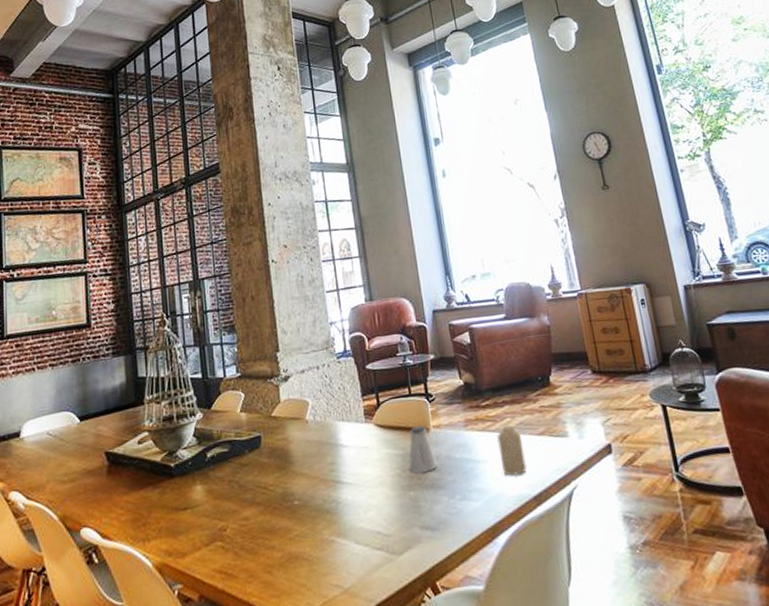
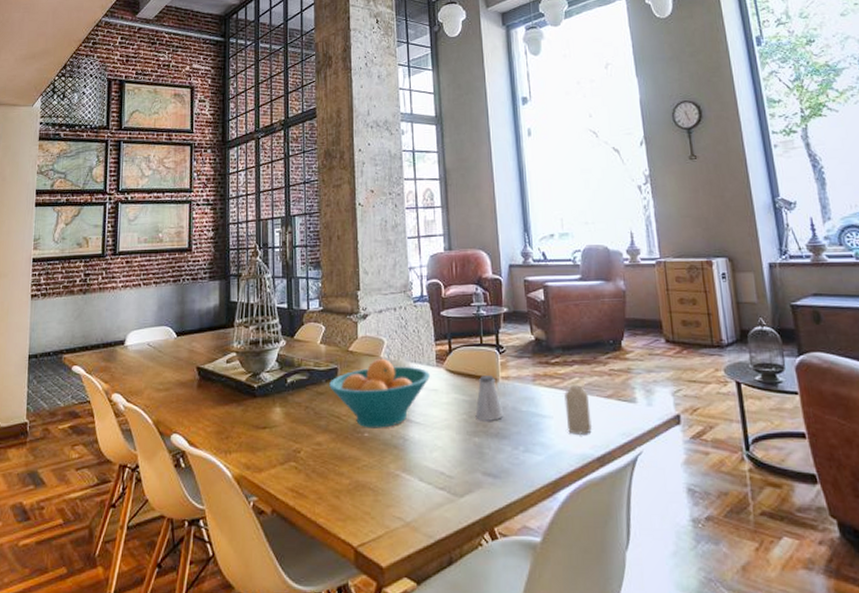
fruit bowl: none [253,420,360,496] -> present [329,358,431,428]

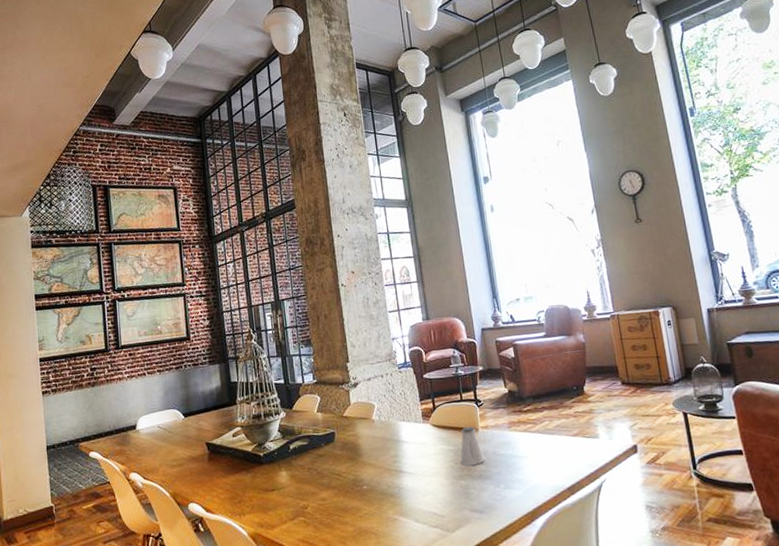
fruit bowl: present [329,358,431,428] -> none [328,420,419,482]
candle: present [564,385,593,434] -> none [537,428,563,470]

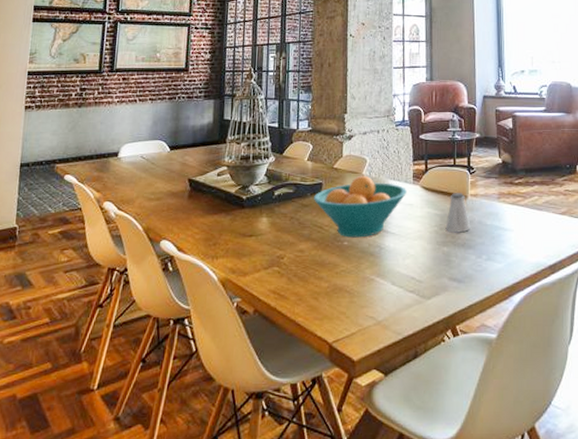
fruit bowl: none [328,420,419,482] -> present [314,175,408,238]

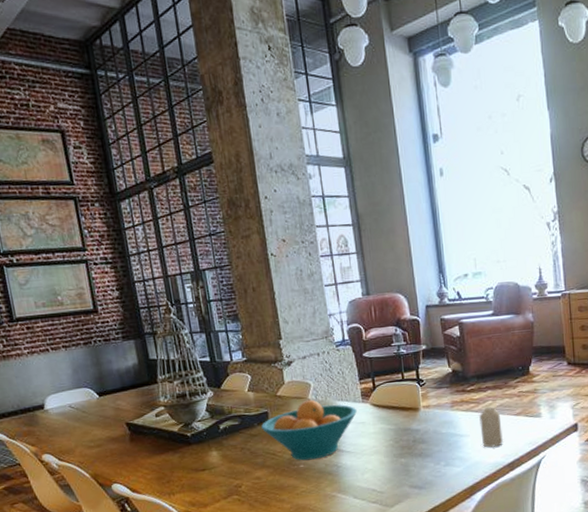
saltshaker: present [445,193,471,233] -> none [401,406,426,445]
candle: none [525,203,547,246] -> present [479,408,504,448]

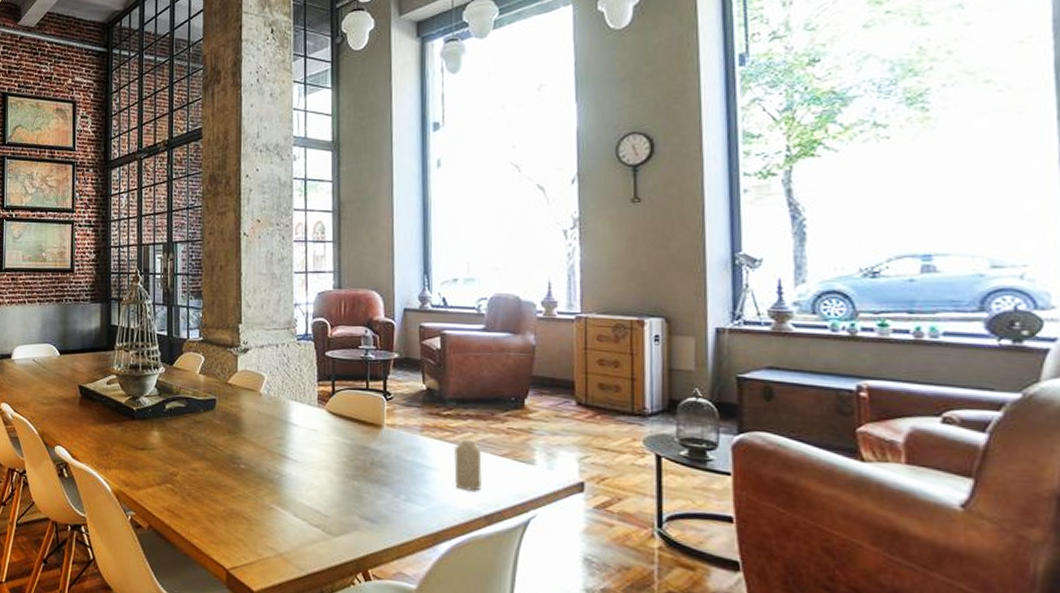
fruit bowl: present [261,399,358,461] -> none [207,393,311,462]

